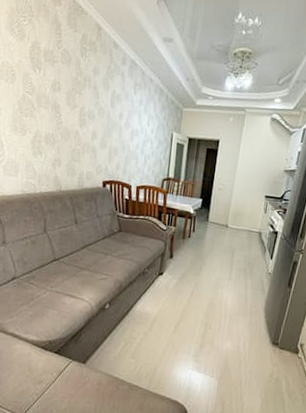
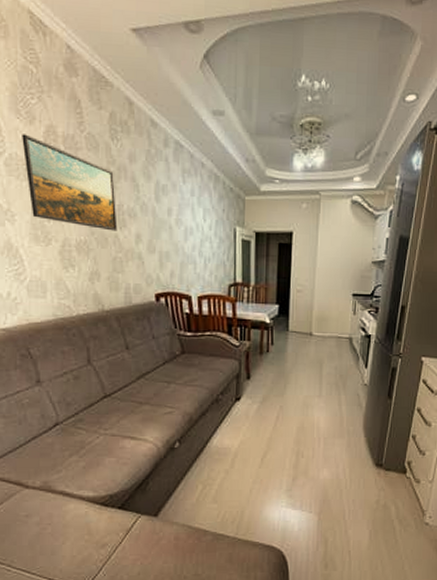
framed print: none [13,47,80,128] -> present [22,134,118,231]

